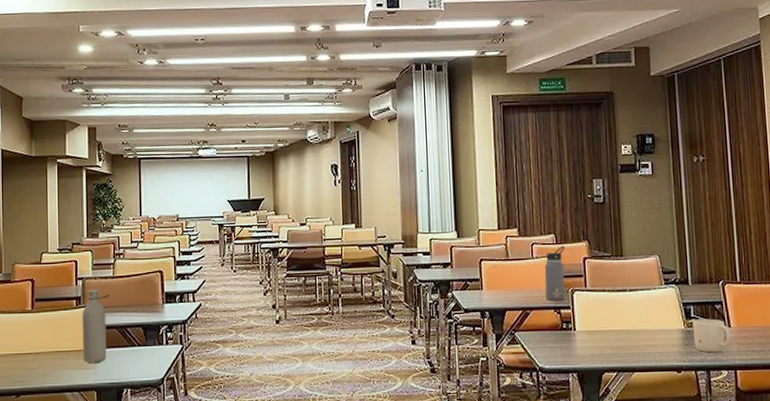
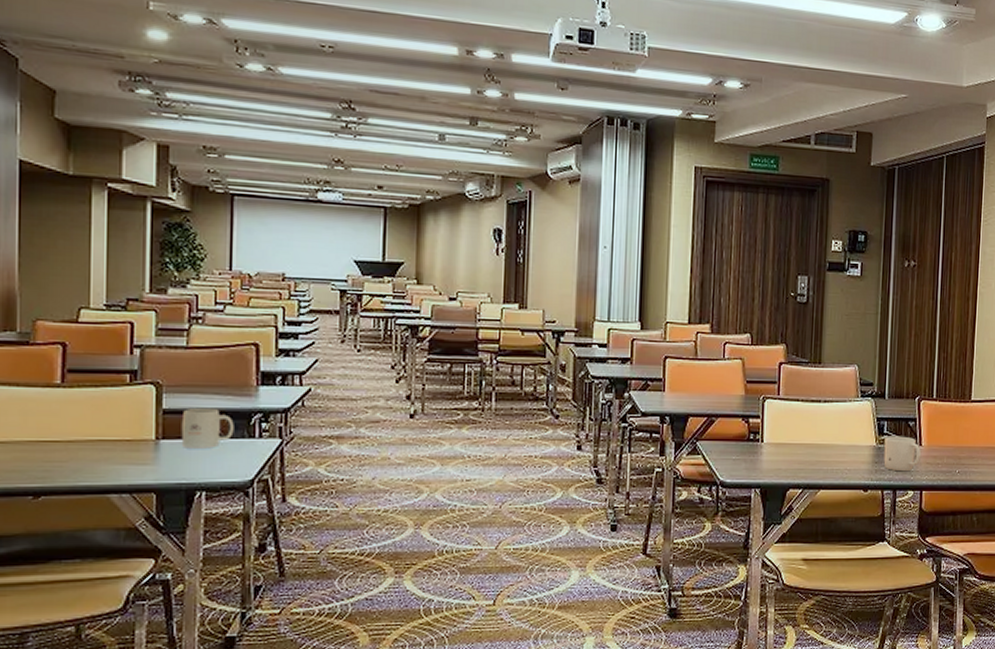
water bottle: present [82,289,109,364] -> none [138,361,180,458]
mug: none [111,323,148,356] -> present [181,407,234,450]
water bottle: present [544,245,565,302] -> none [734,347,761,409]

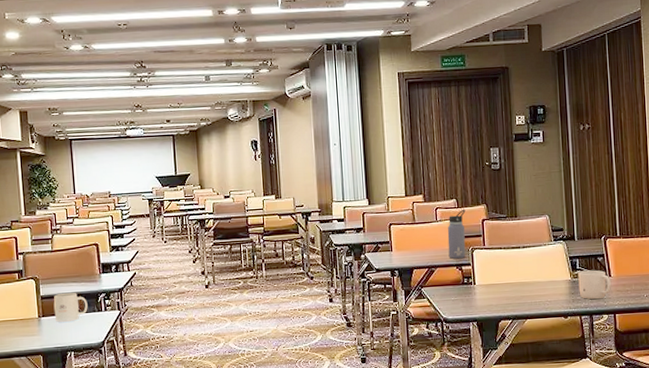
water bottle: none [734,347,761,409] -> present [447,209,466,260]

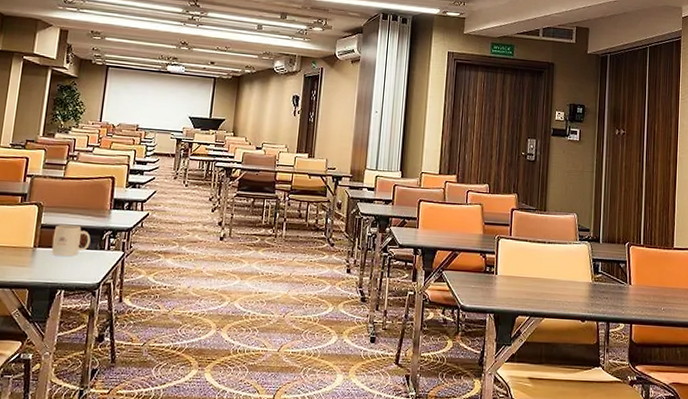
water bottle: present [447,209,466,260] -> none [474,195,497,246]
mug: present [578,270,611,300] -> none [598,274,630,307]

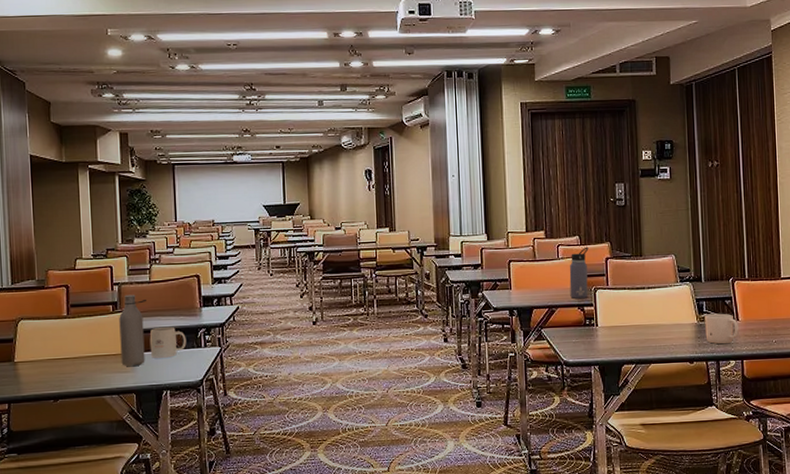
water bottle: none [20,187,57,262] -> present [119,294,146,367]
water bottle: none [474,195,497,246] -> present [569,247,589,300]
mug: none [598,274,630,307] -> present [705,313,739,345]

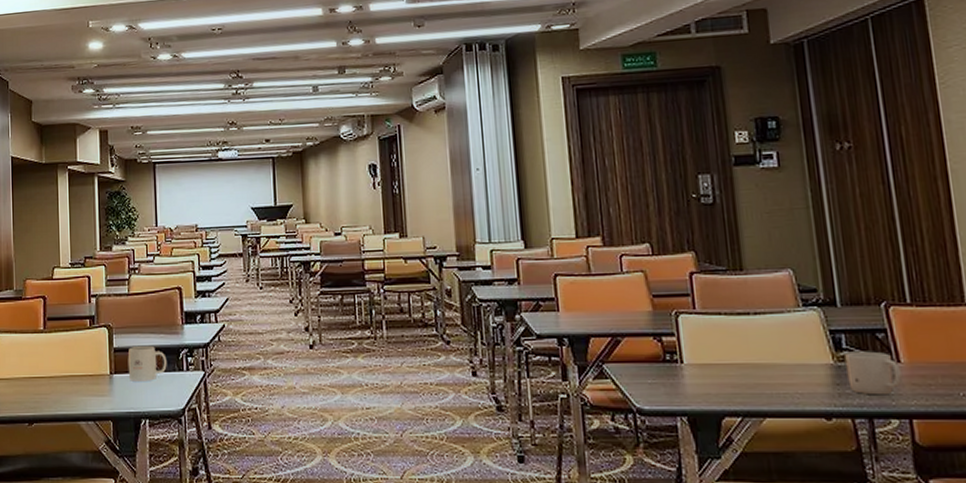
water bottle: present [119,294,146,367] -> none [96,308,125,390]
water bottle: present [569,247,589,300] -> none [638,257,667,327]

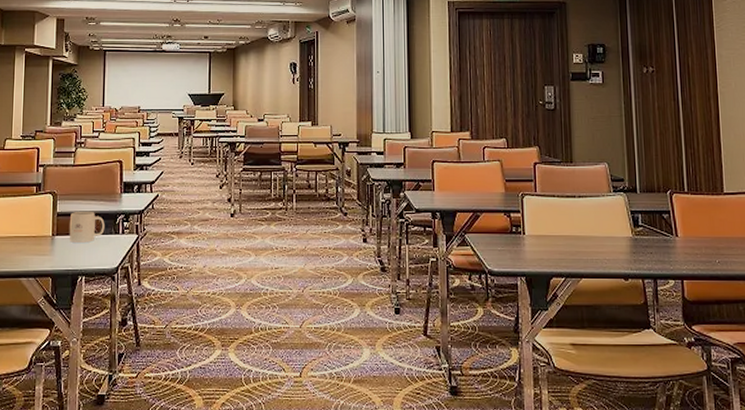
mug: present [845,351,902,396] -> none [640,227,678,262]

